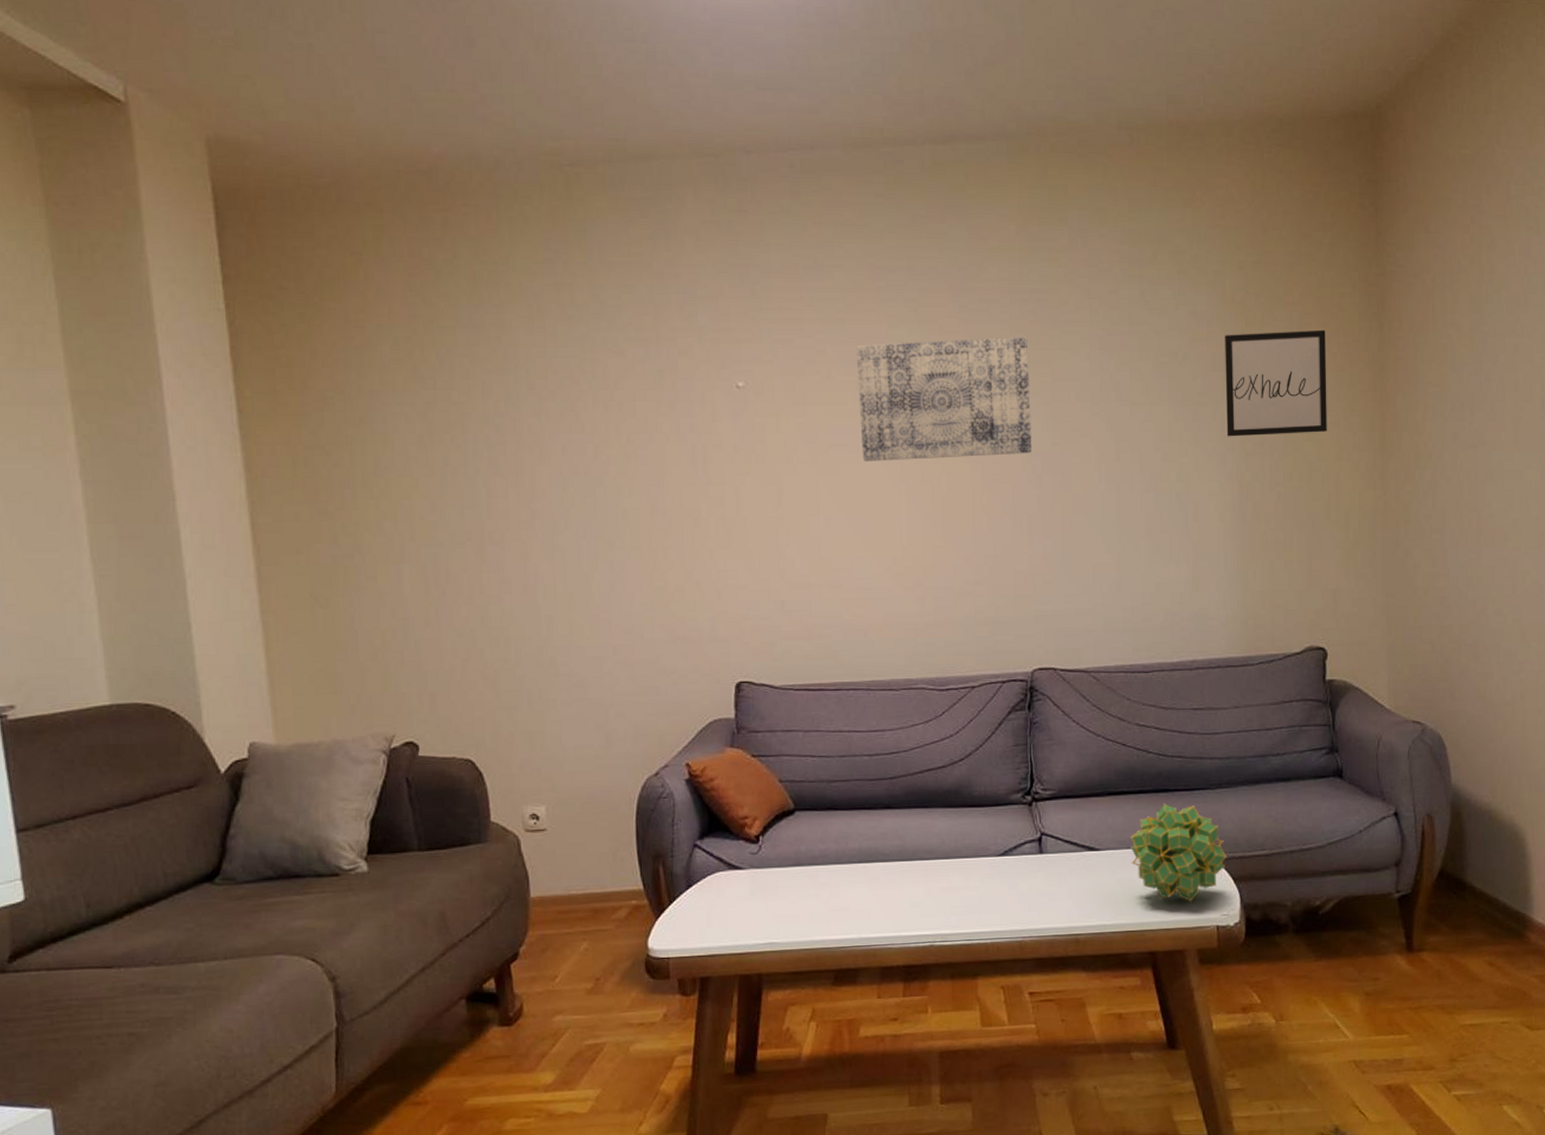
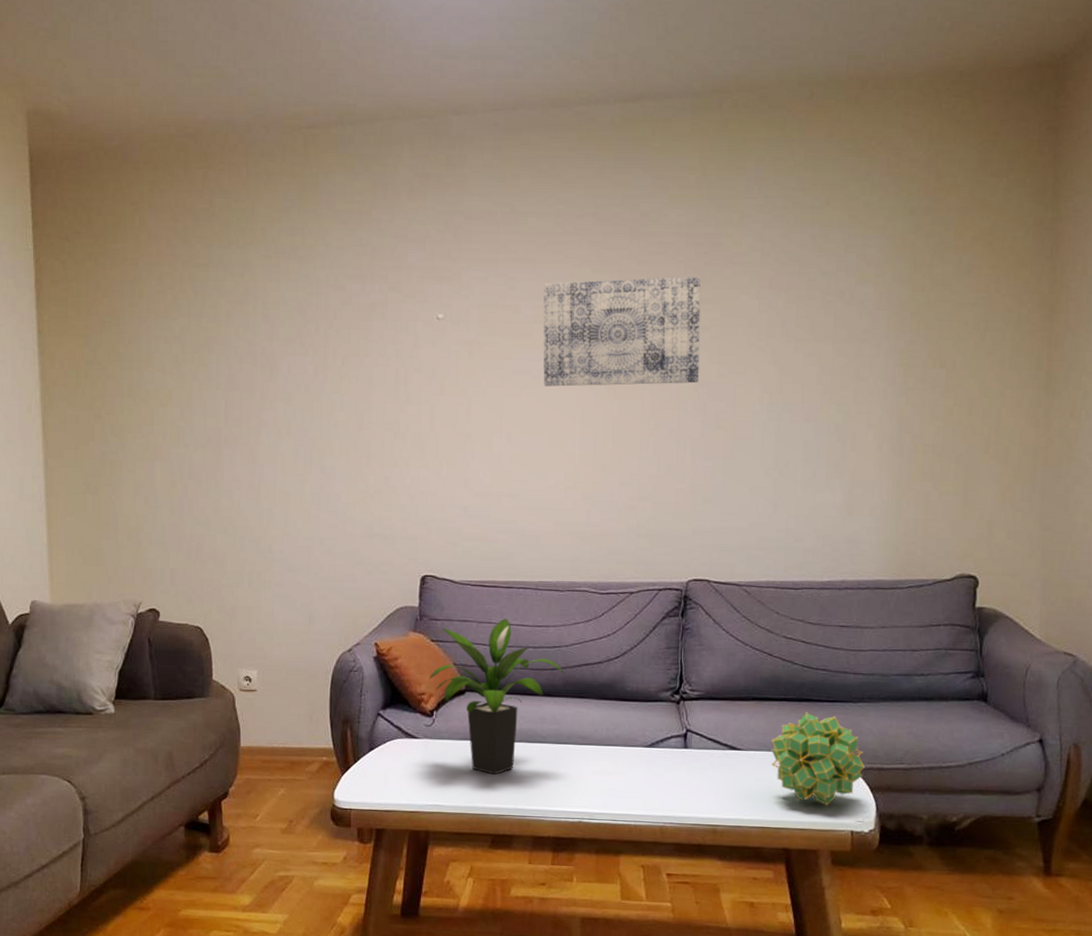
potted plant: none [752,725,906,902] -> present [429,618,566,775]
wall art: present [1225,330,1327,437] -> none [889,272,996,373]

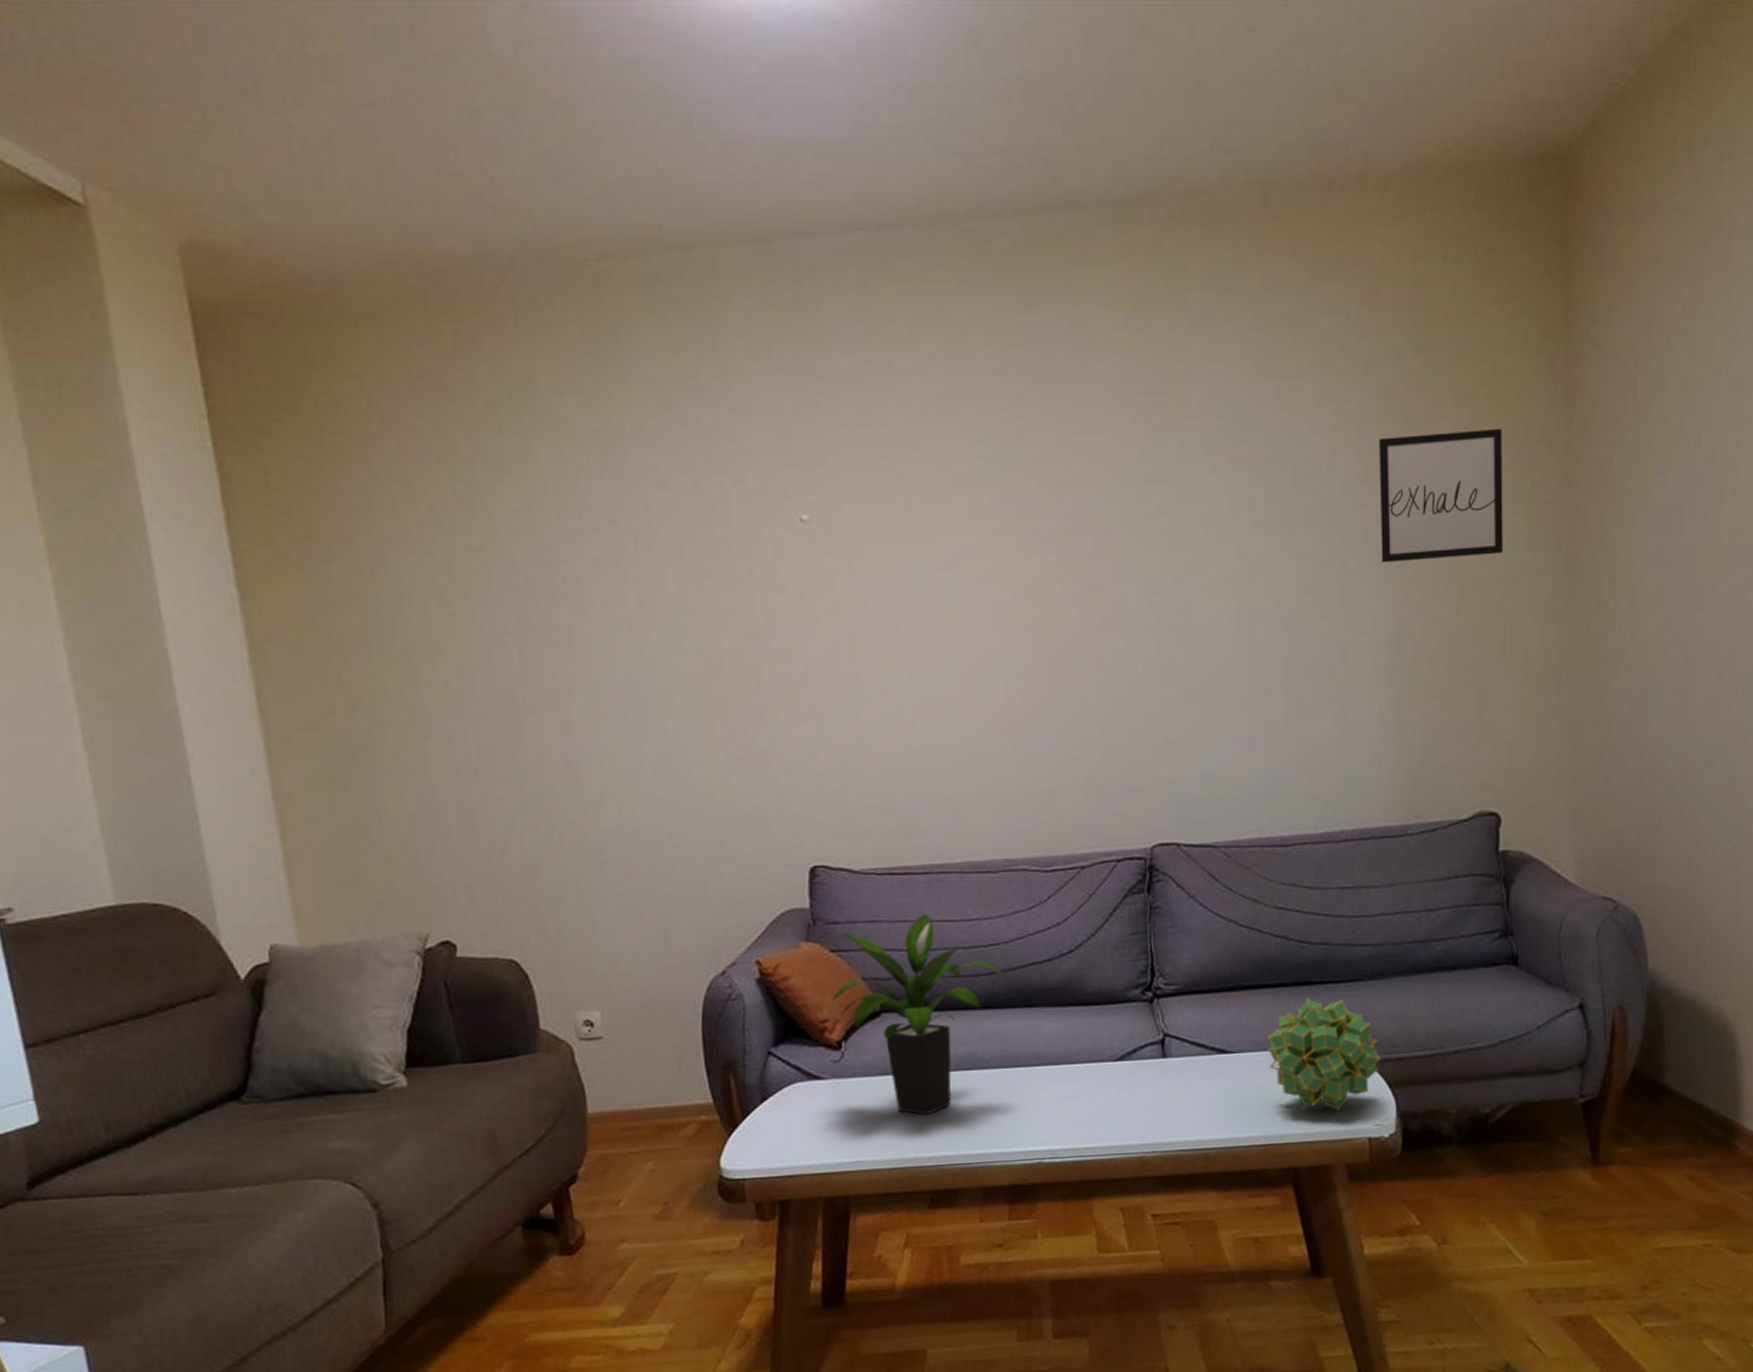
wall art: present [543,277,701,387] -> none [939,450,1148,605]
wall art: none [889,272,996,373] -> present [1379,428,1503,563]

